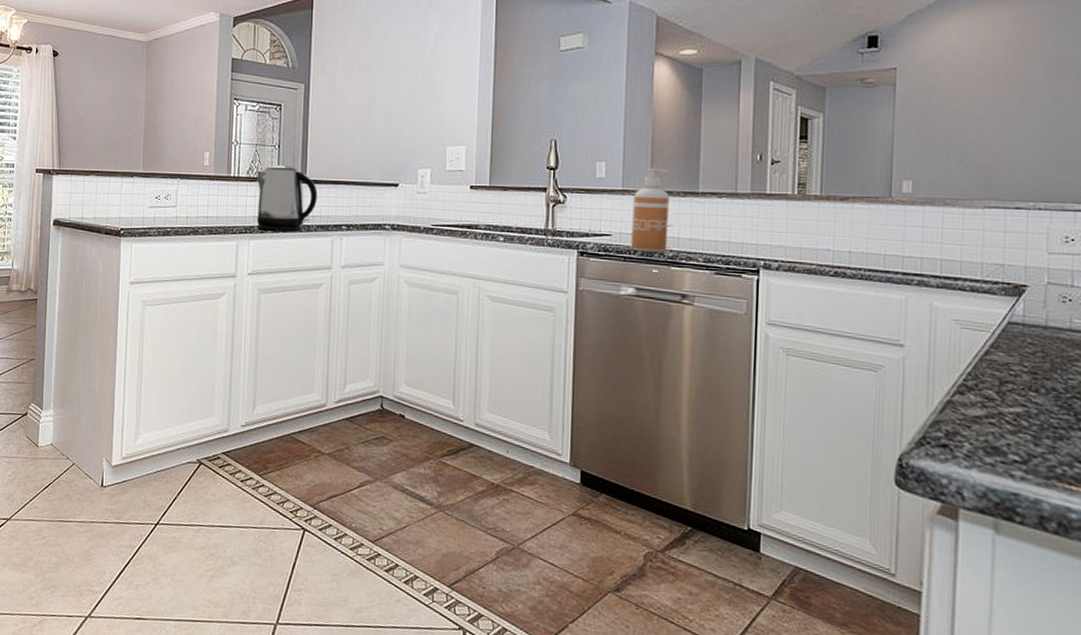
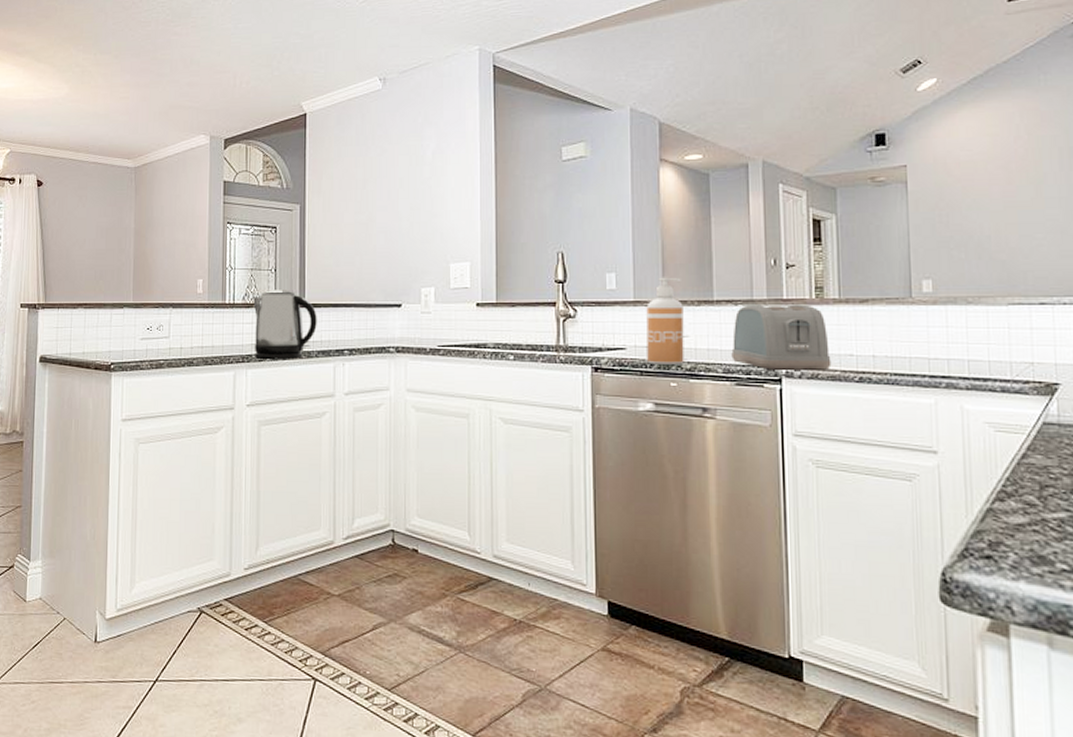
toaster: none [712,198,809,263] -> present [731,304,832,370]

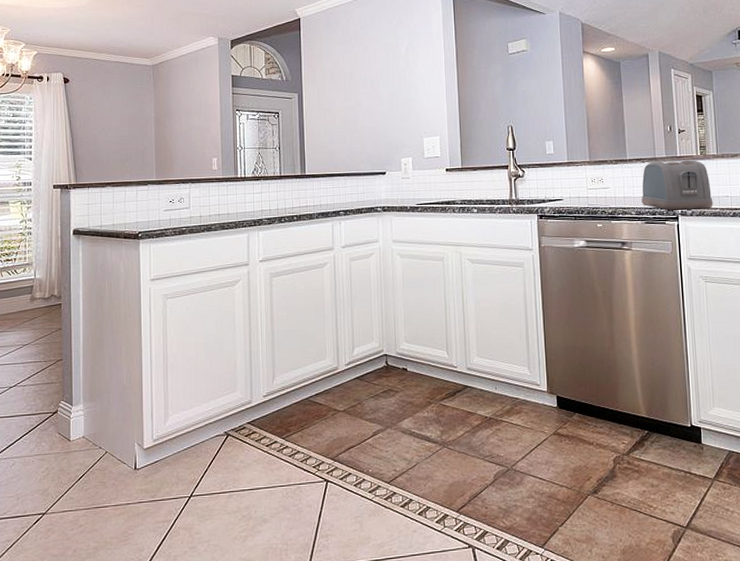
kettle: present [253,290,317,360] -> none [261,164,316,223]
soap dispenser: present [646,277,684,366] -> none [577,143,607,211]

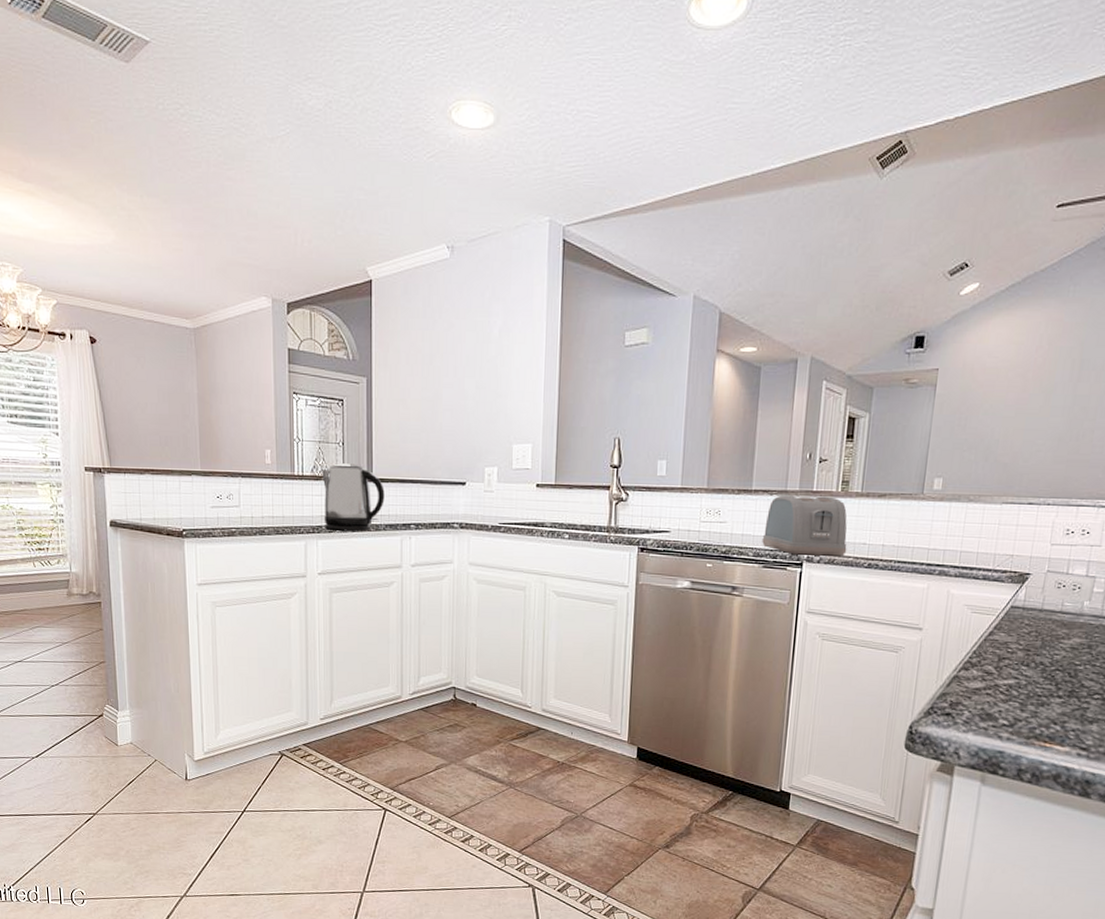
kettle: none [261,164,316,223] -> present [322,463,385,532]

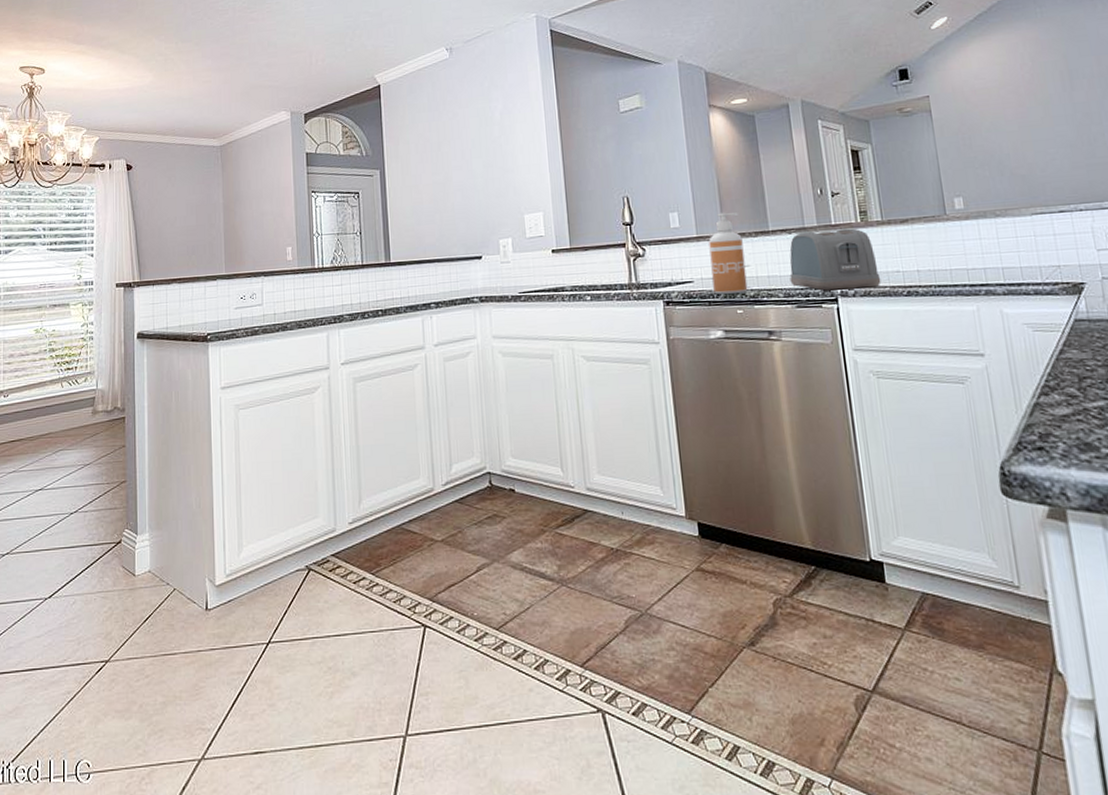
kettle: present [322,463,385,532] -> none [341,251,404,320]
soap dispenser: none [688,466,725,549] -> present [708,212,748,295]

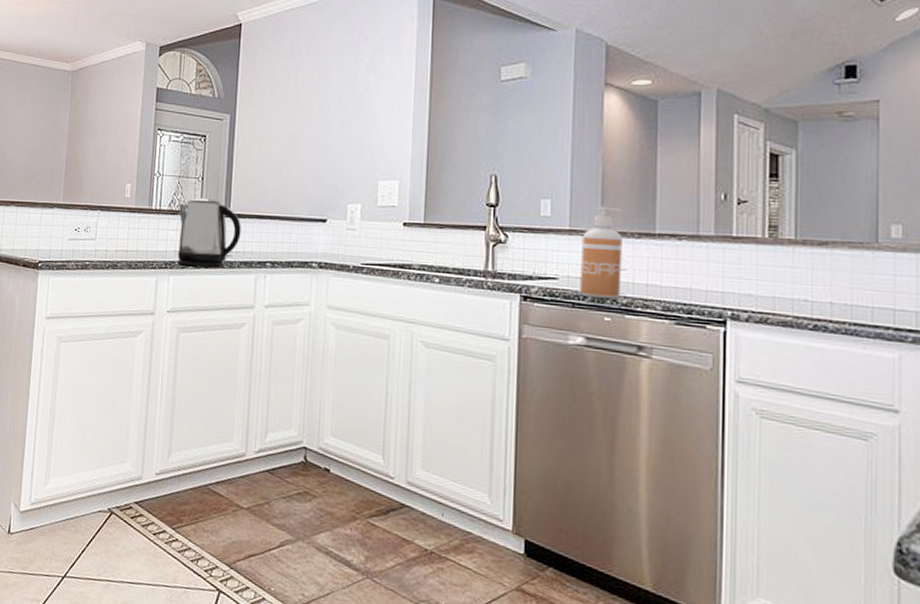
kettle: none [341,251,404,320] -> present [177,198,241,269]
toaster: present [789,228,881,291] -> none [672,240,783,315]

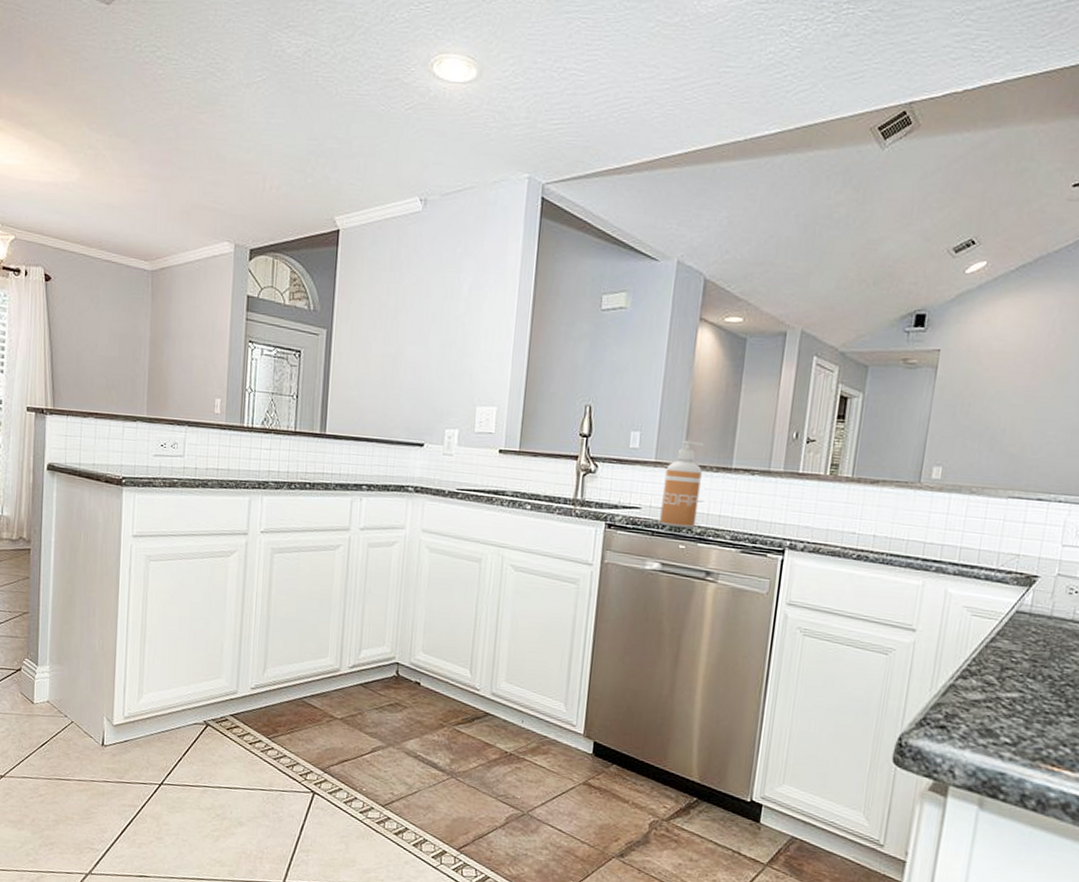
kettle: present [177,198,241,269] -> none [271,417,338,490]

